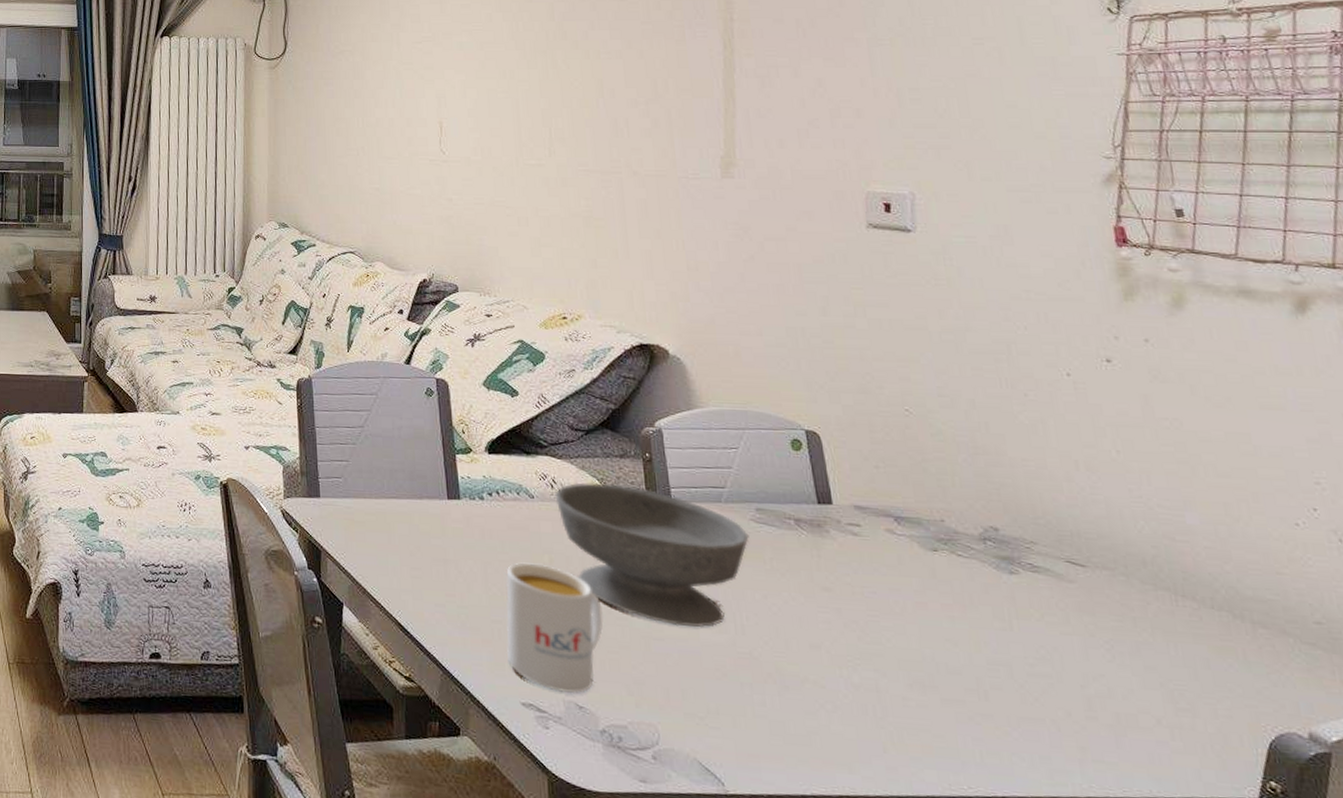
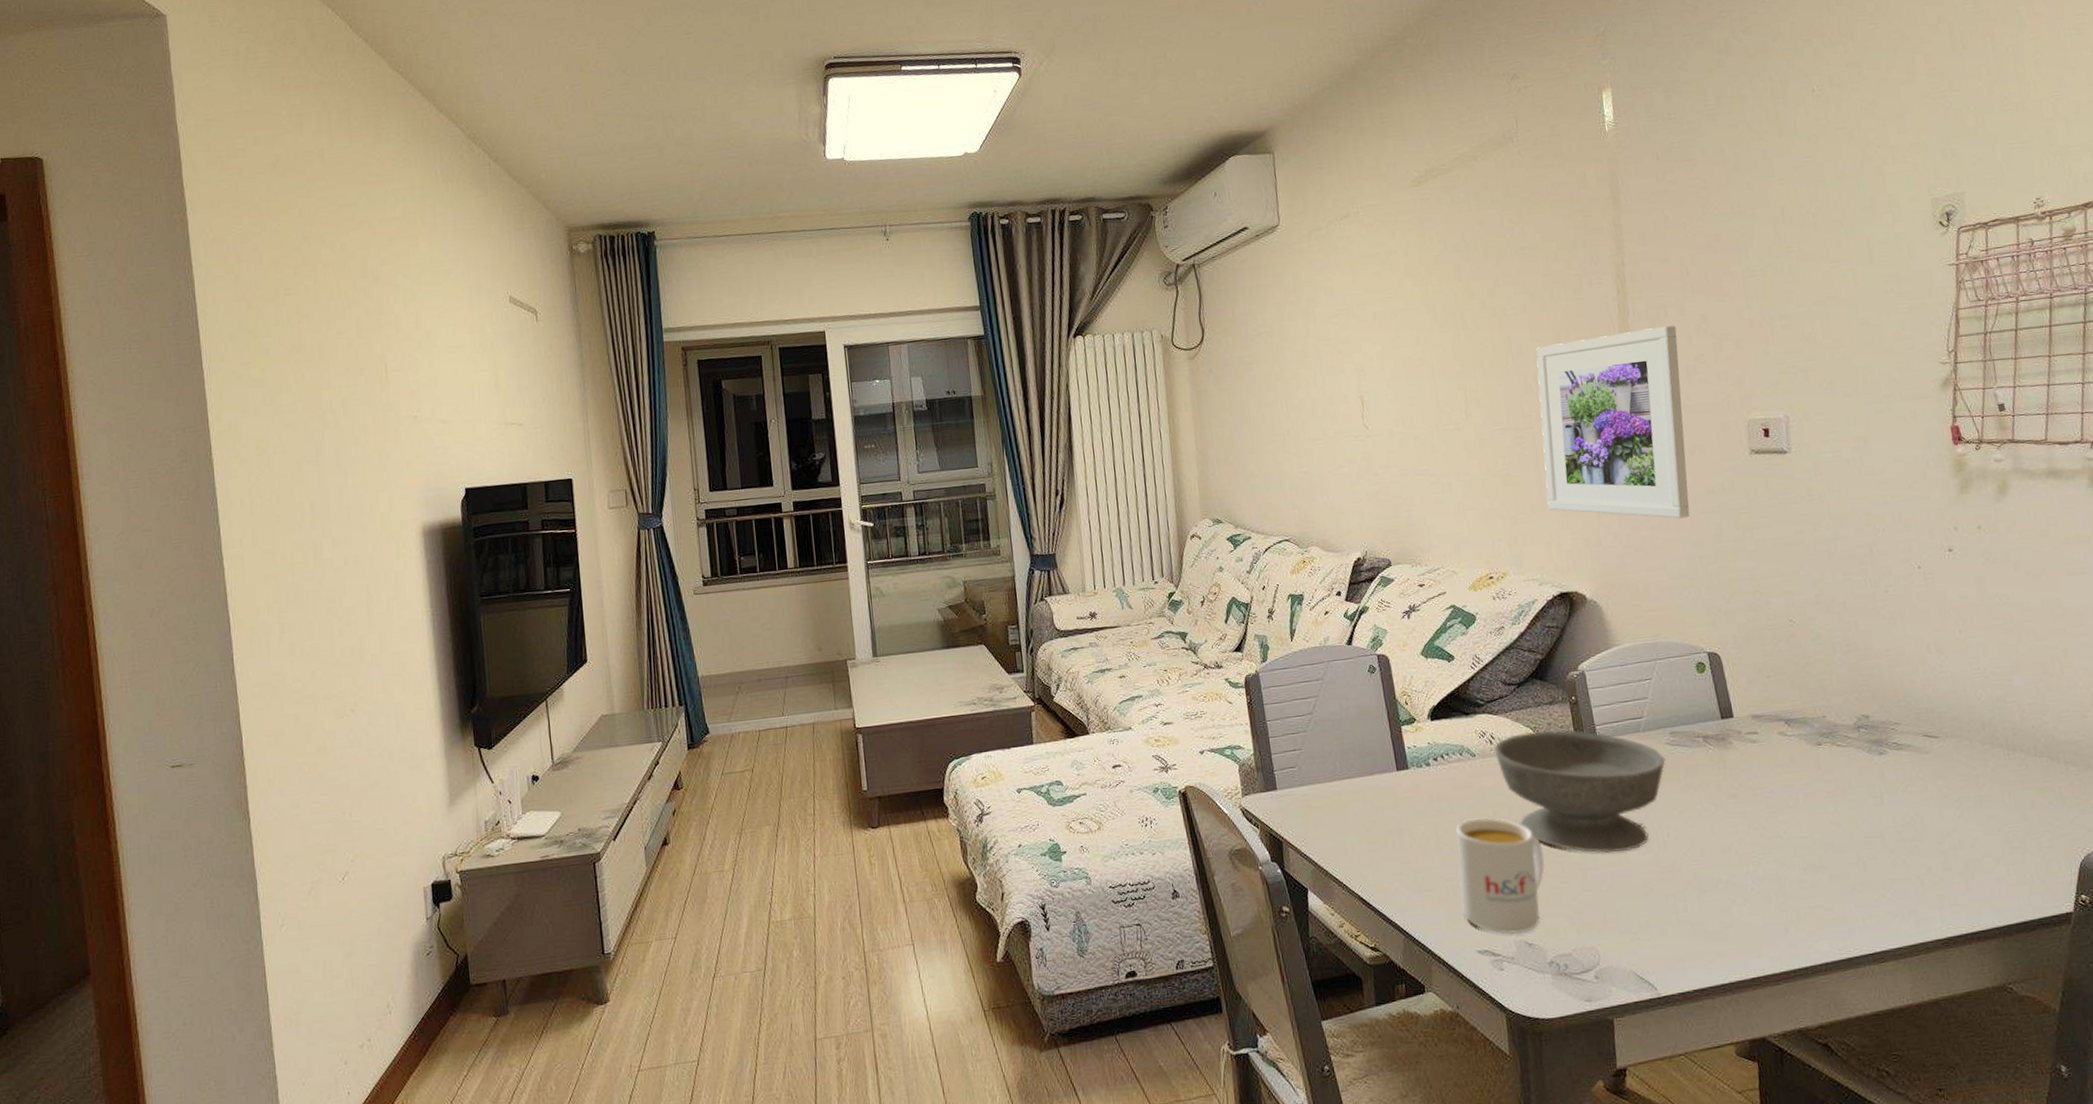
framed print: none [630,86,793,285] -> present [1536,325,1690,519]

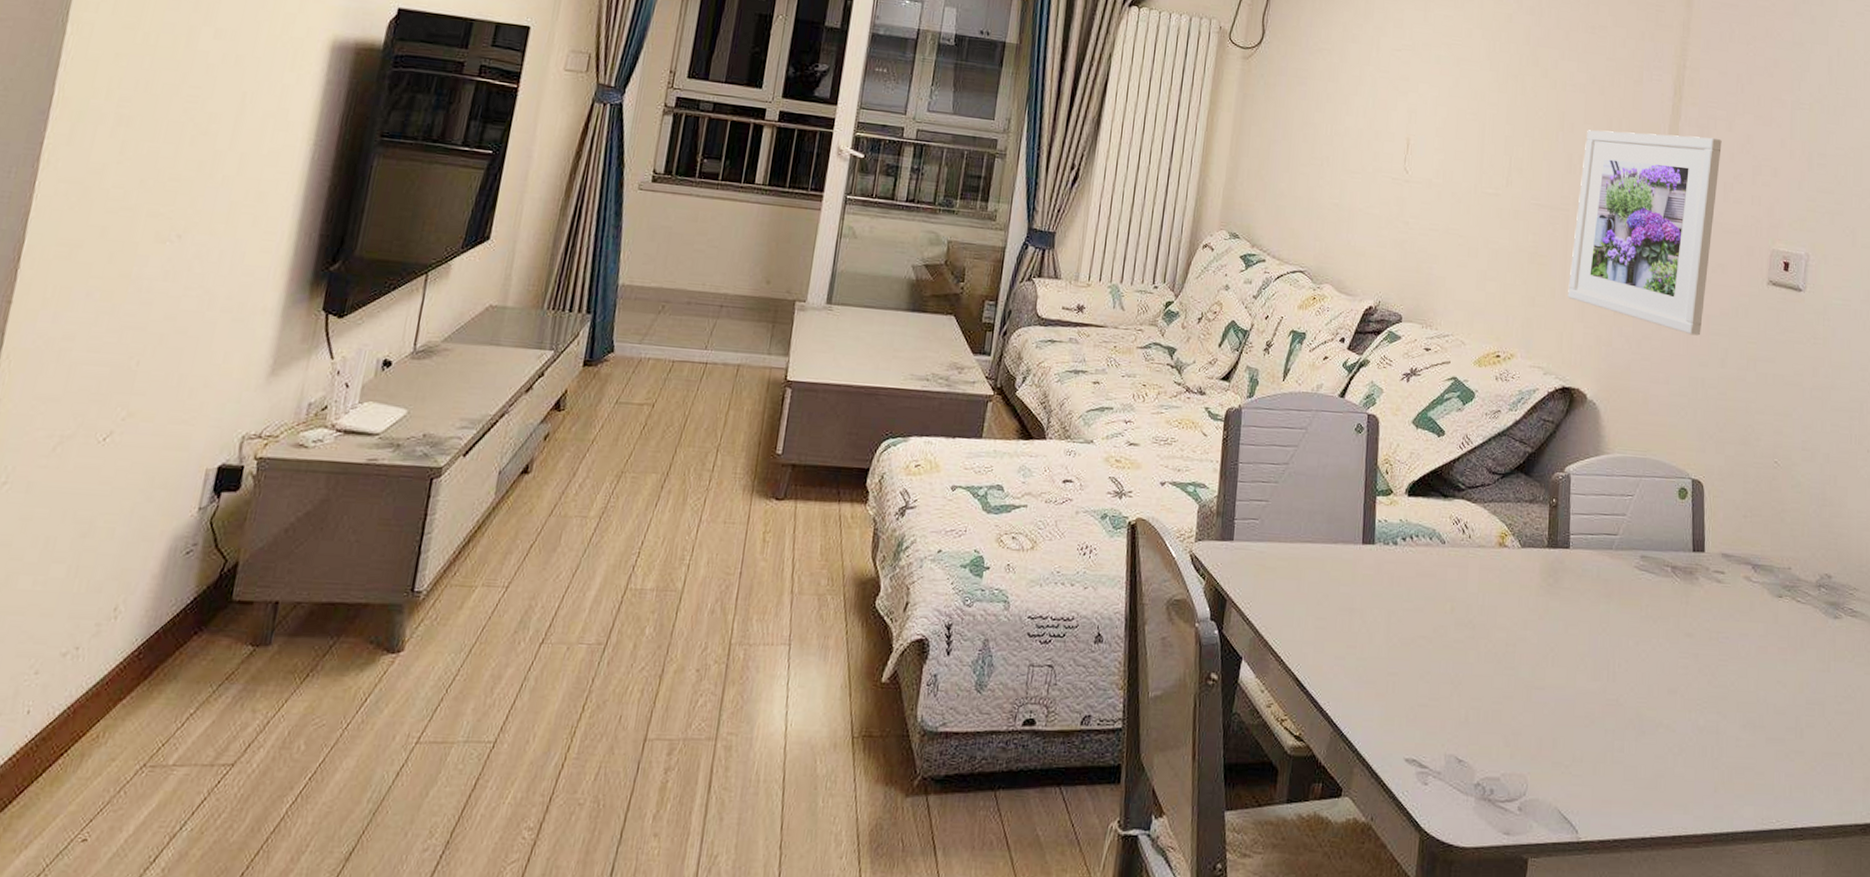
mug: present [1456,818,1545,934] -> none [1397,611,1494,748]
bowl: present [1494,731,1666,854] -> none [1464,527,1631,676]

